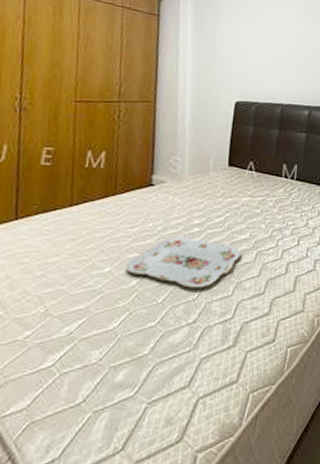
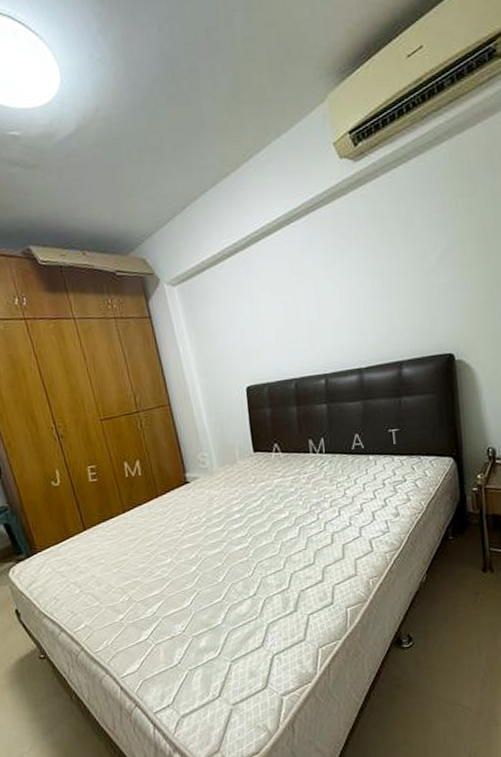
serving tray: present [125,236,241,288] -> none [183,523,285,567]

